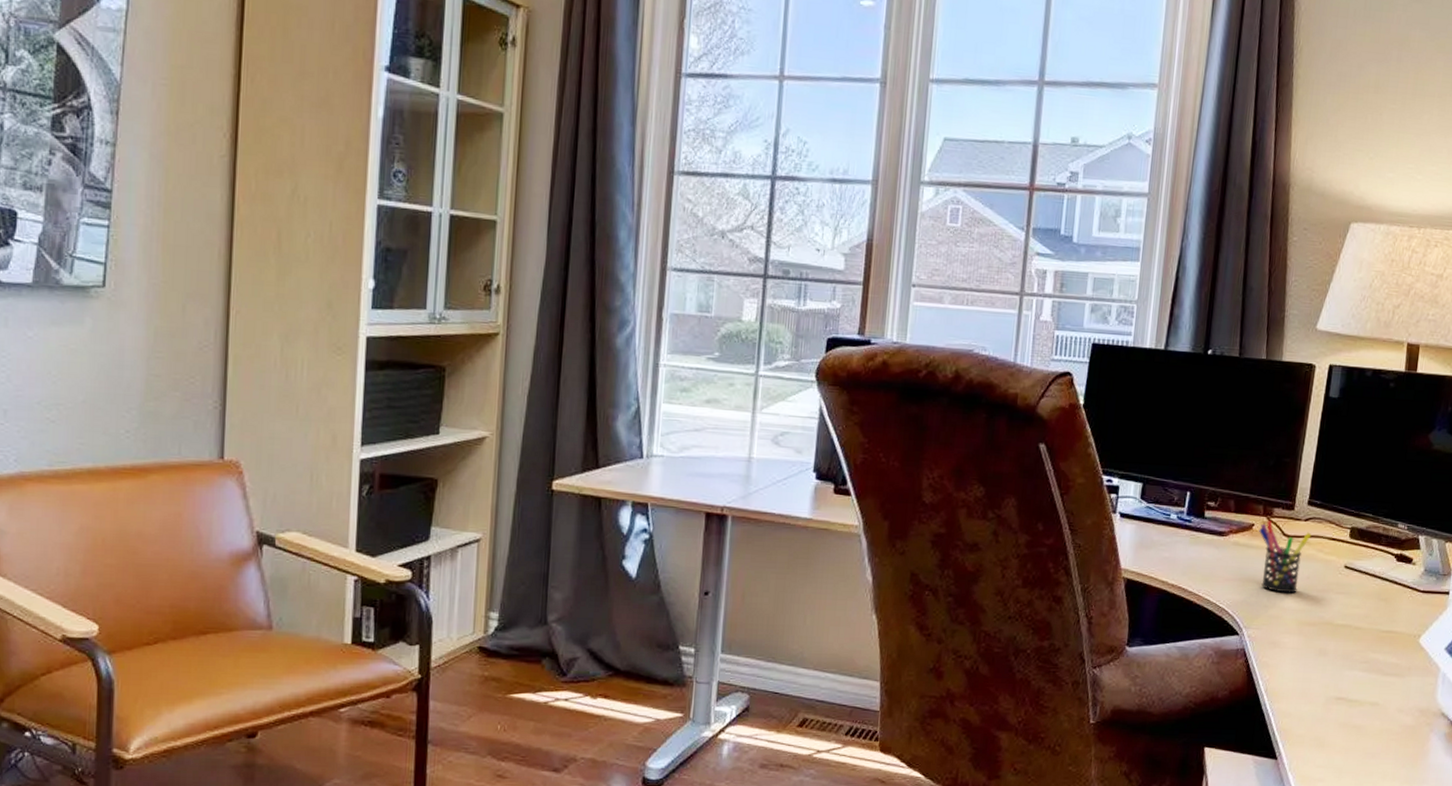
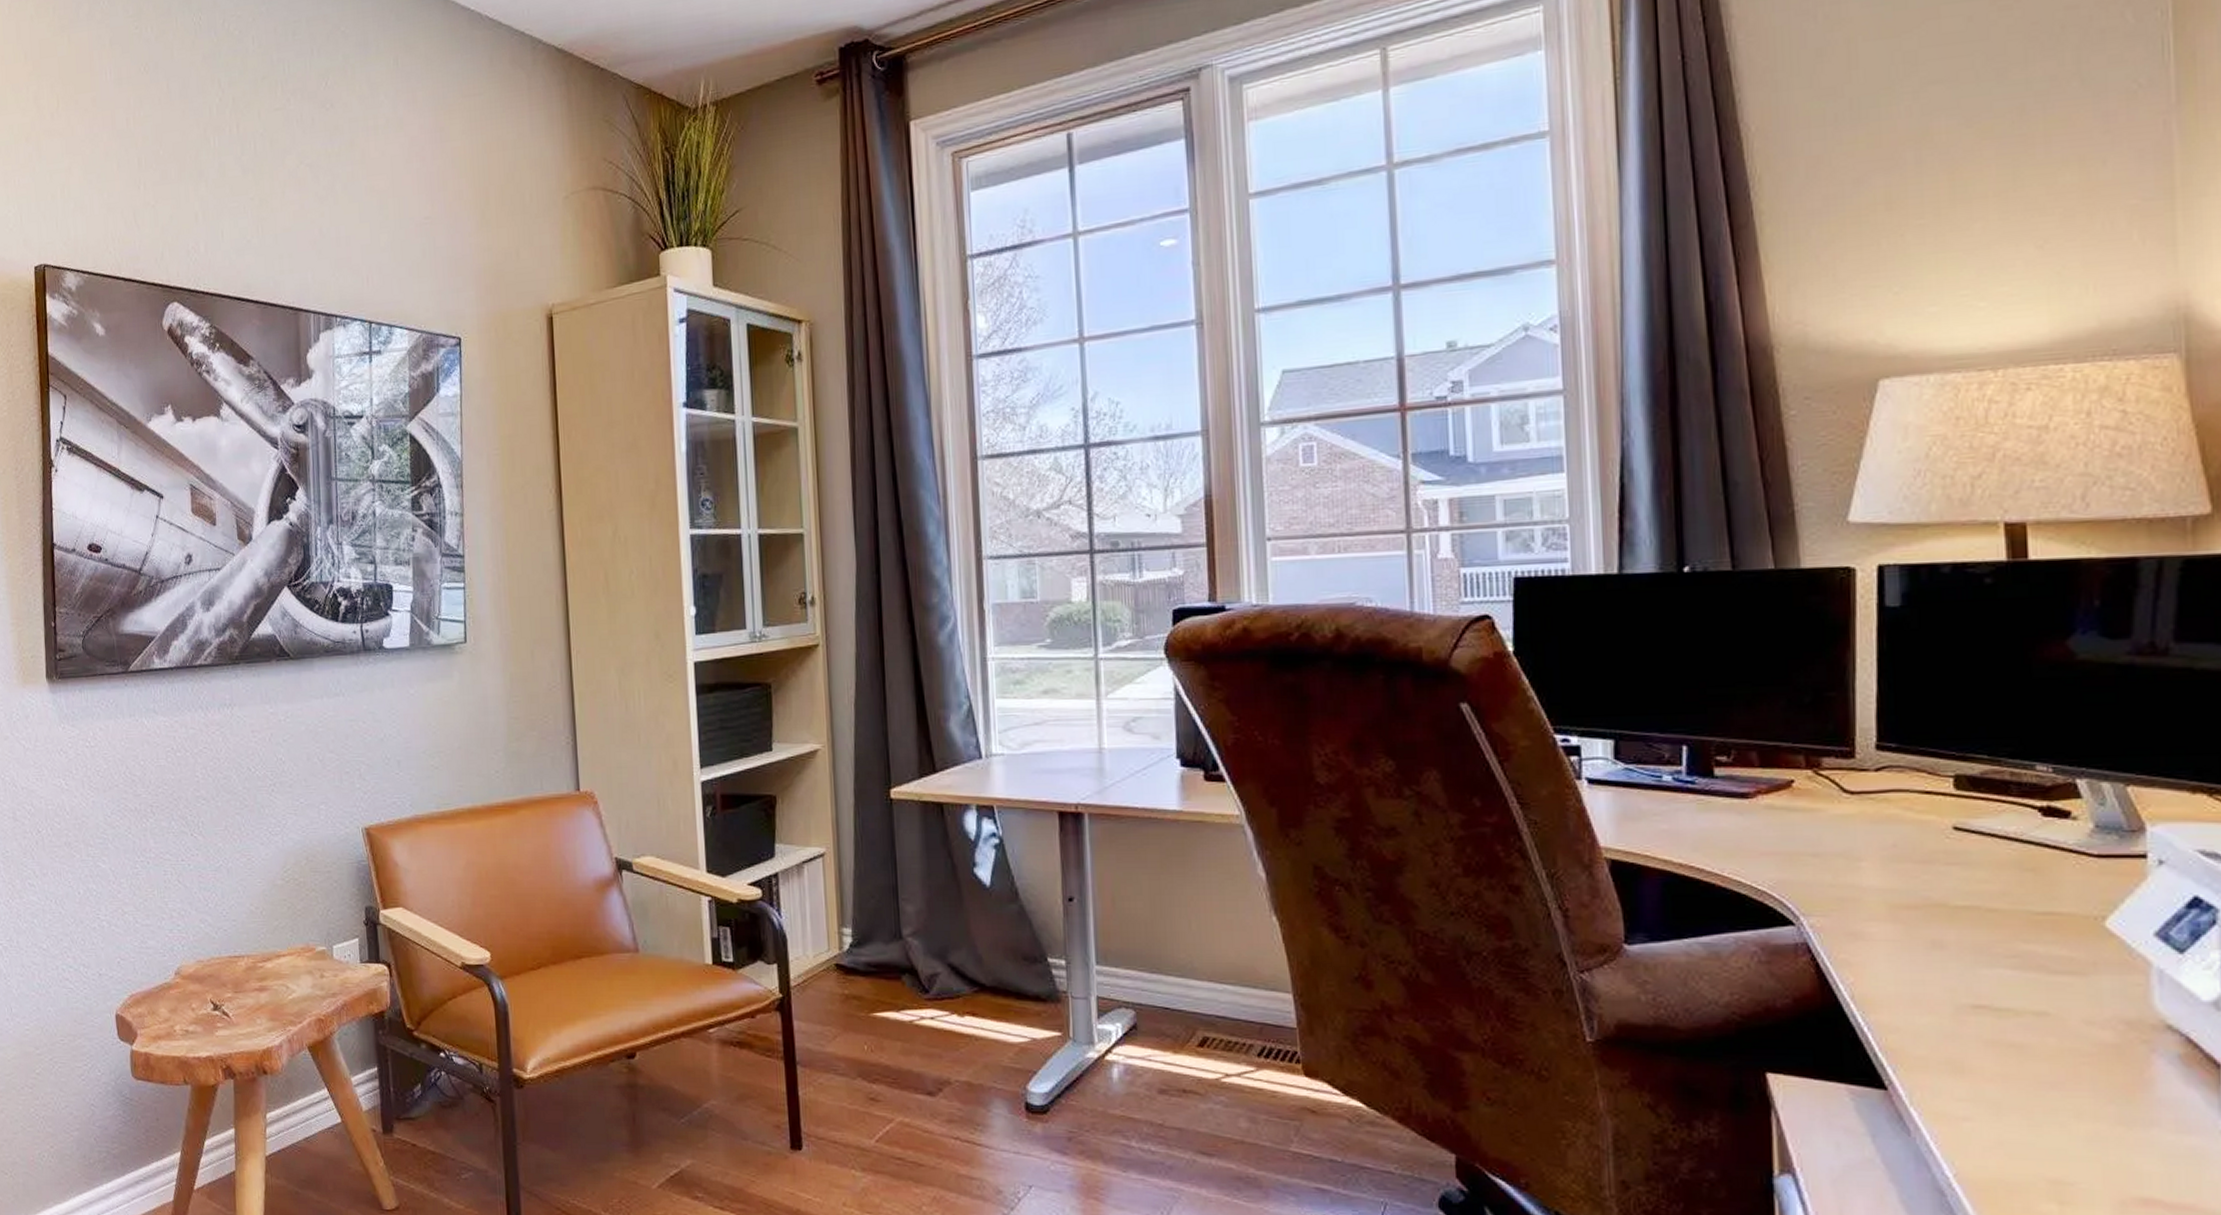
pen holder: present [1258,520,1312,594] -> none [1801,773,1890,868]

